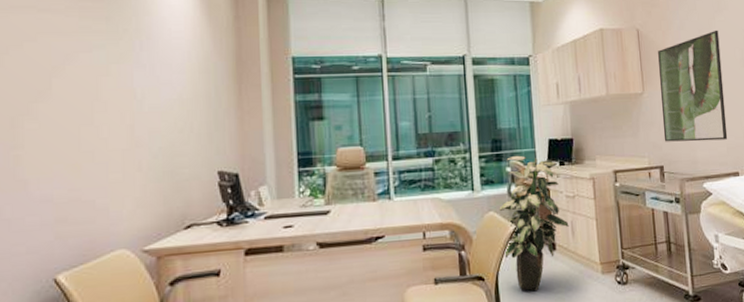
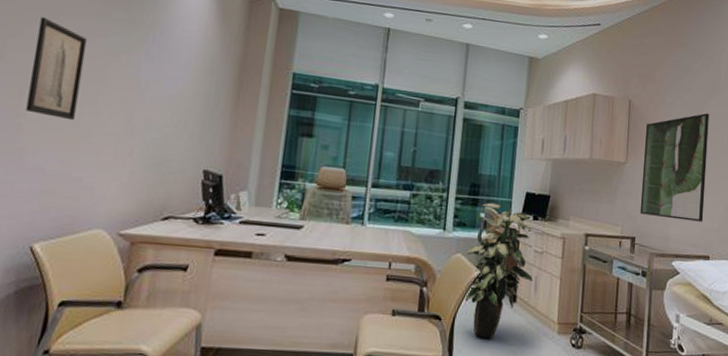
wall art: none [18,41,74,144] -> present [25,16,87,121]

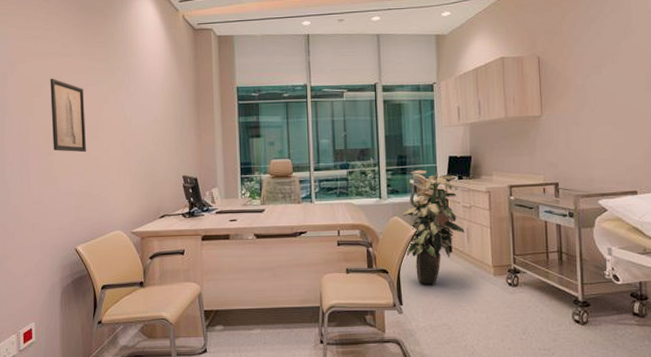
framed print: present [640,113,709,222] -> none [558,55,627,161]

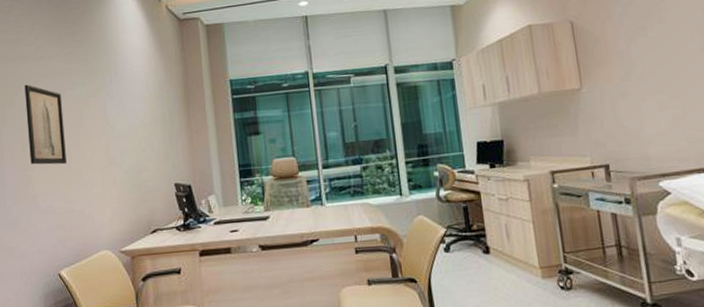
indoor plant: present [402,169,465,286] -> none [428,159,503,295]

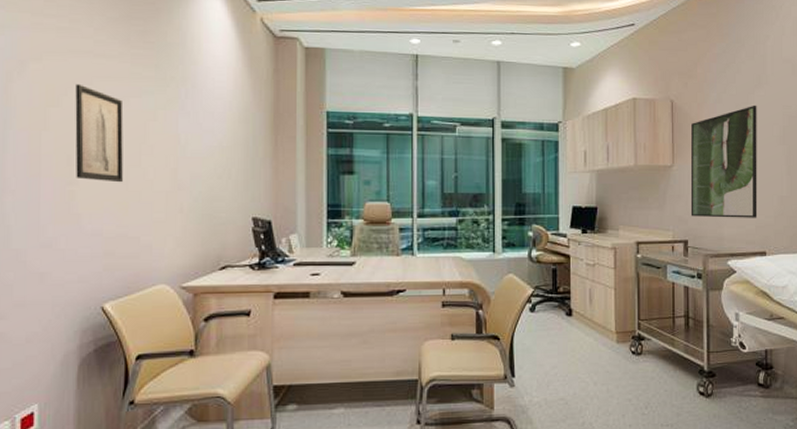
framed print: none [597,12,688,139] -> present [690,105,758,218]

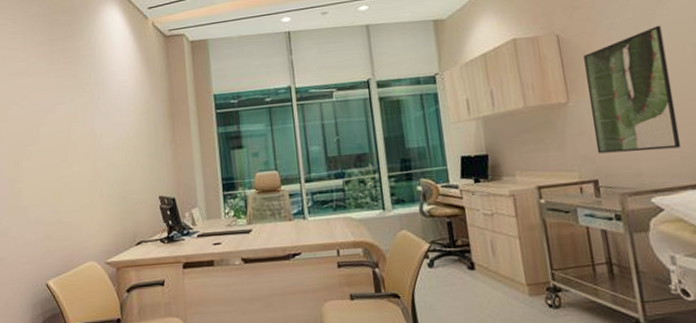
wall art: present [75,83,124,183] -> none [17,99,55,177]

